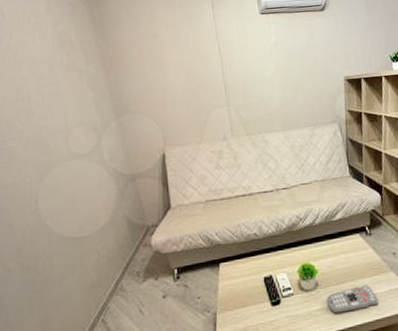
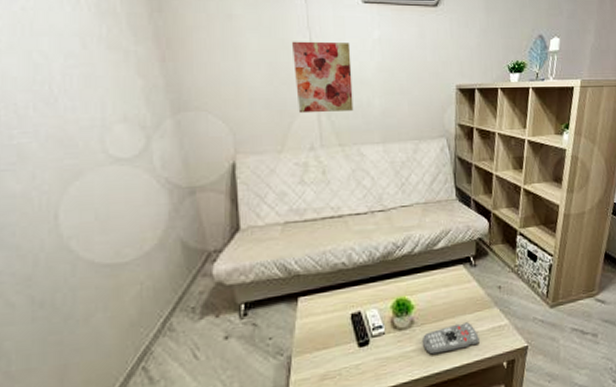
wall art: none [204,48,257,110] -> present [291,41,354,114]

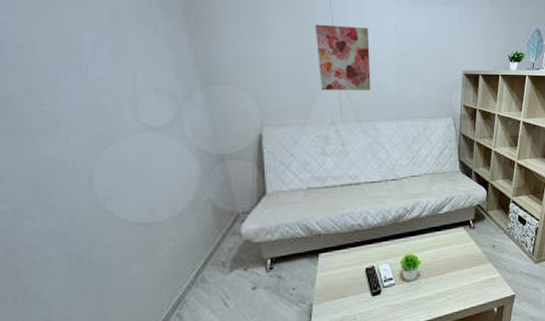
remote control: present [423,322,479,355] -> none [427,275,475,302]

